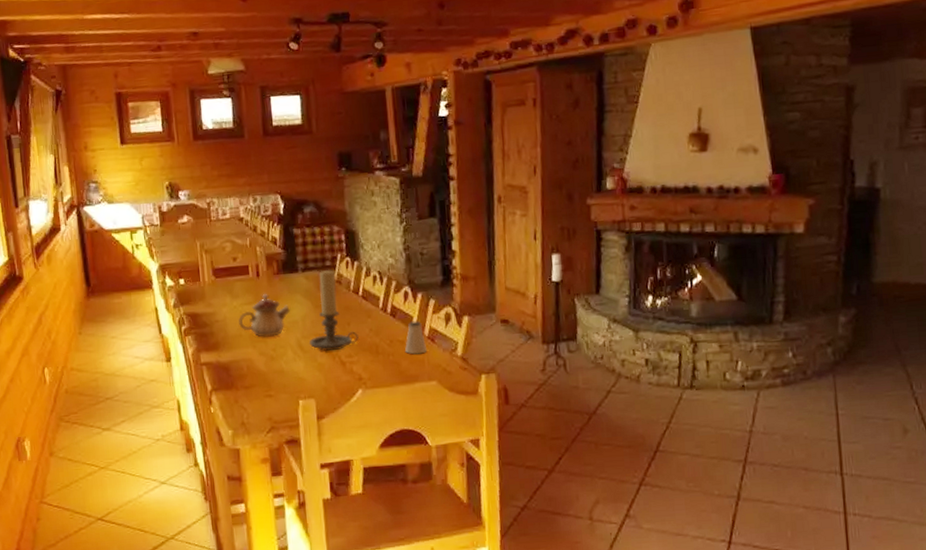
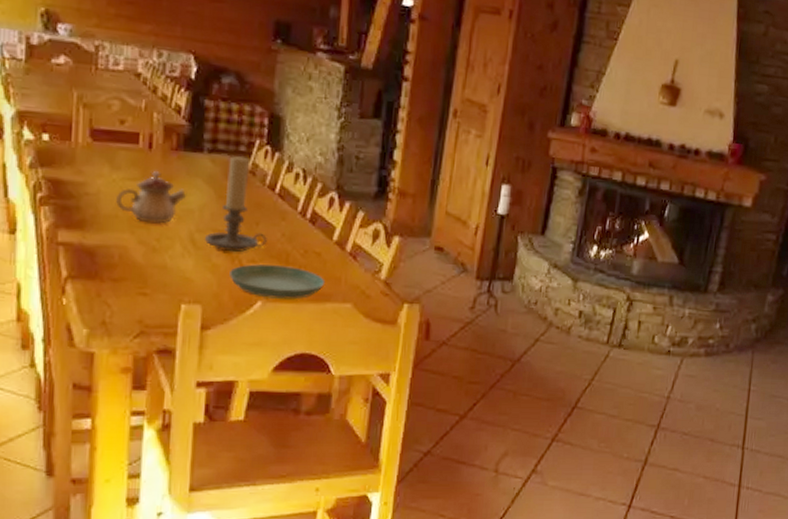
saucer: none [333,356,412,386] -> present [229,264,326,300]
saltshaker: present [405,321,427,355] -> none [321,232,346,271]

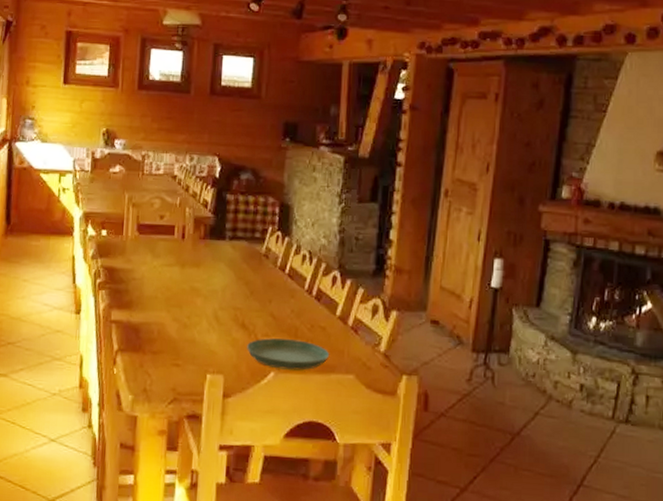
teapot: present [116,171,187,224] -> none [156,258,212,304]
candle holder: present [204,155,267,252] -> none [226,241,279,327]

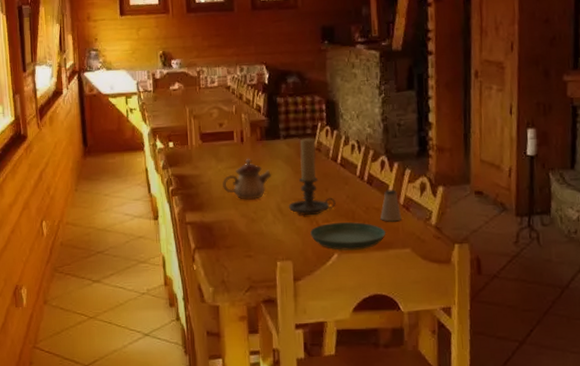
teapot: none [156,258,212,304] -> present [223,159,272,200]
candle holder: none [226,241,279,327] -> present [288,137,336,216]
saltshaker: none [326,308,348,344] -> present [380,189,401,222]

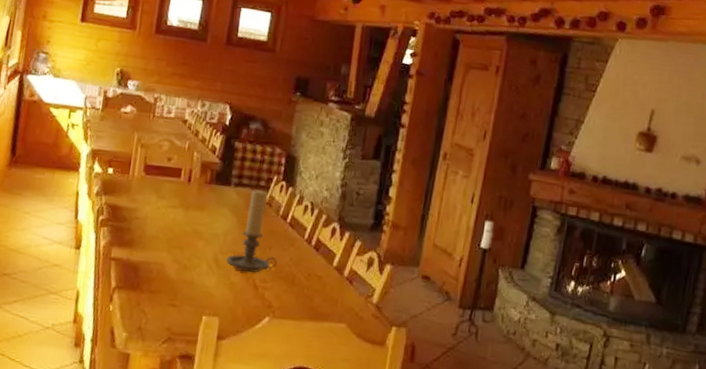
teapot: present [223,159,272,200] -> none [159,201,215,246]
saucer: present [310,222,386,250] -> none [244,284,324,317]
saltshaker: present [380,189,401,222] -> none [321,258,344,294]

